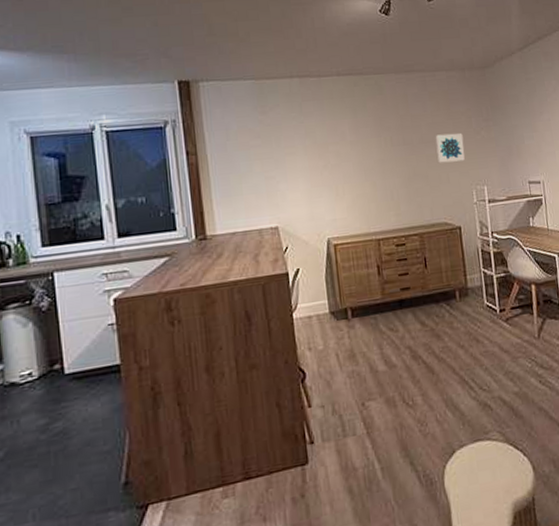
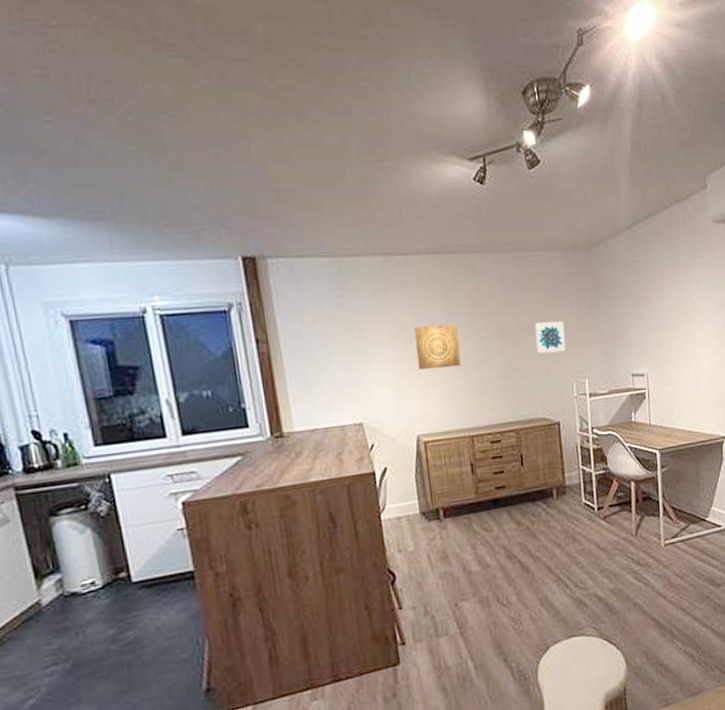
wall art: none [326,136,368,178] -> present [414,324,461,370]

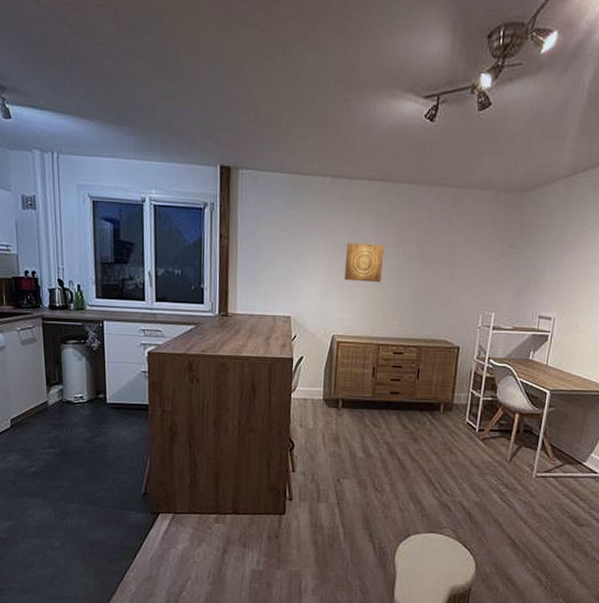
wall art: present [534,321,566,354] -> none [451,254,483,284]

